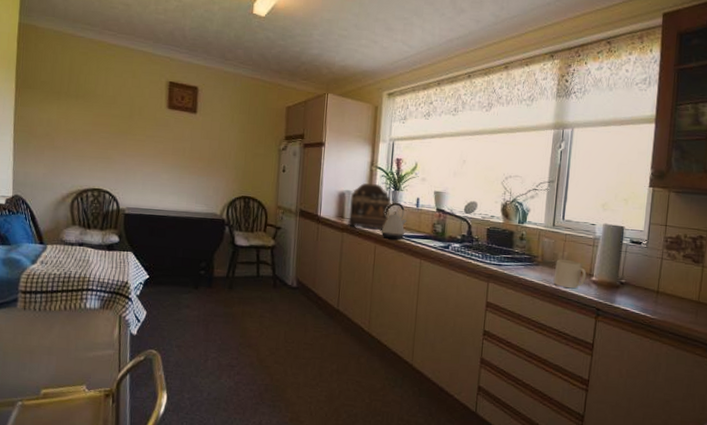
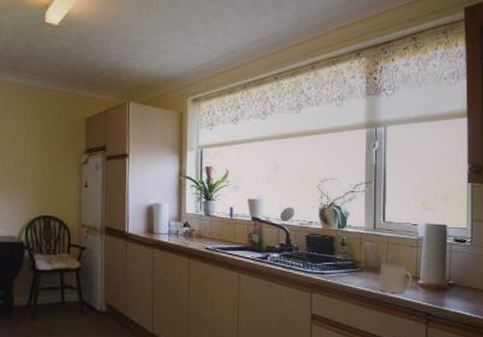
spice rack: present [347,182,395,230] -> none [157,194,207,244]
kettle: present [381,202,407,240] -> none [194,213,222,254]

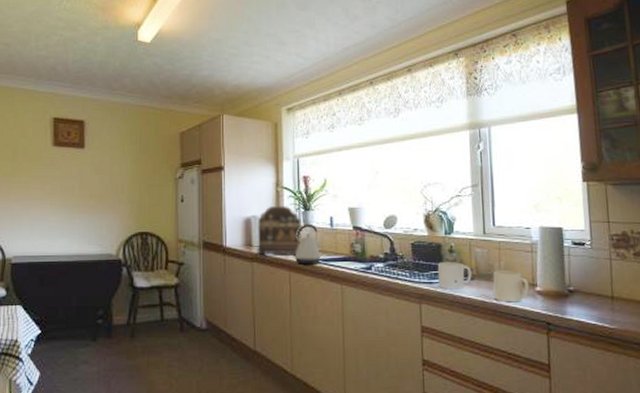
spice rack: none [157,194,207,244] -> present [256,205,306,256]
kettle: none [194,213,222,254] -> present [294,224,322,266]
mug: none [329,254,361,281] -> present [437,262,472,290]

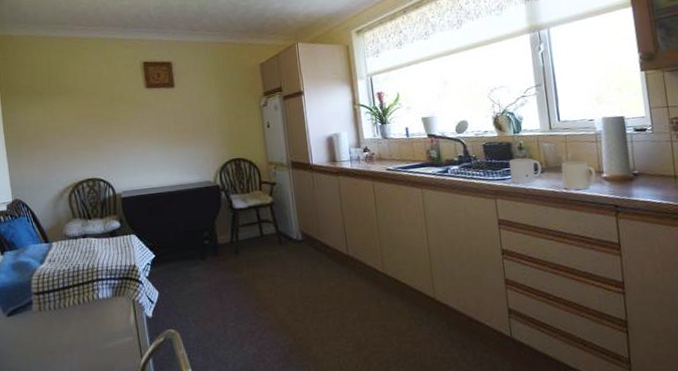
spice rack: present [256,205,306,256] -> none [338,121,385,170]
kettle: present [294,224,322,266] -> none [376,136,401,174]

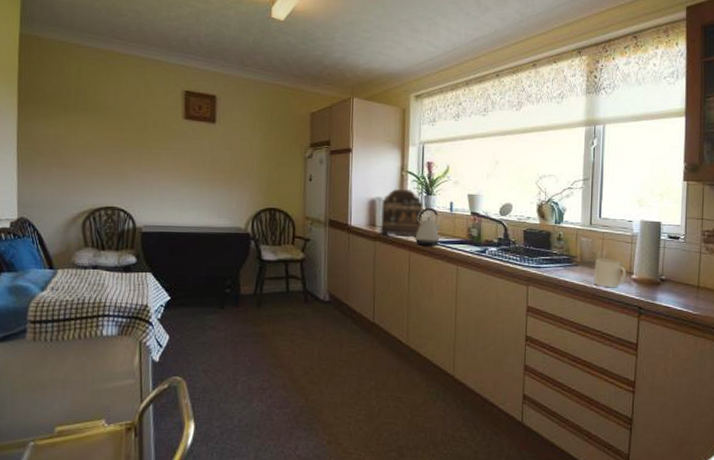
spice rack: none [338,121,385,170] -> present [379,188,428,237]
kettle: none [376,136,401,174] -> present [415,207,442,247]
mug: present [508,158,542,184] -> none [545,249,576,275]

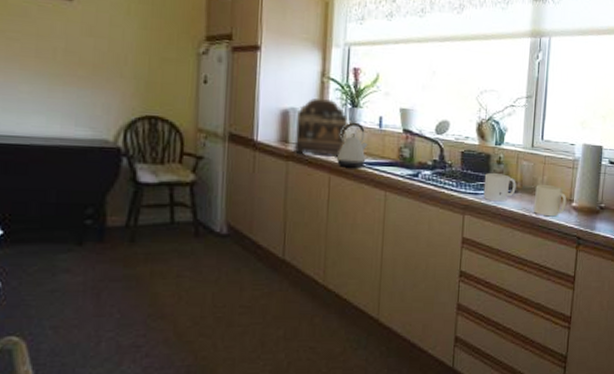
mug: none [545,249,576,275] -> present [483,173,516,202]

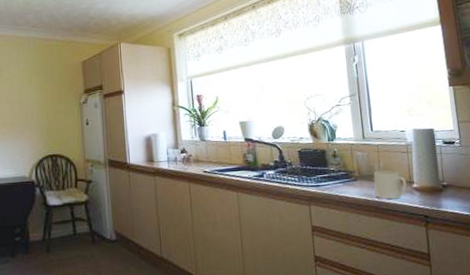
spice rack: present [292,97,353,157] -> none [156,122,202,170]
kettle: present [336,122,368,169] -> none [193,138,217,177]
mug: present [483,173,516,202] -> none [323,165,355,191]

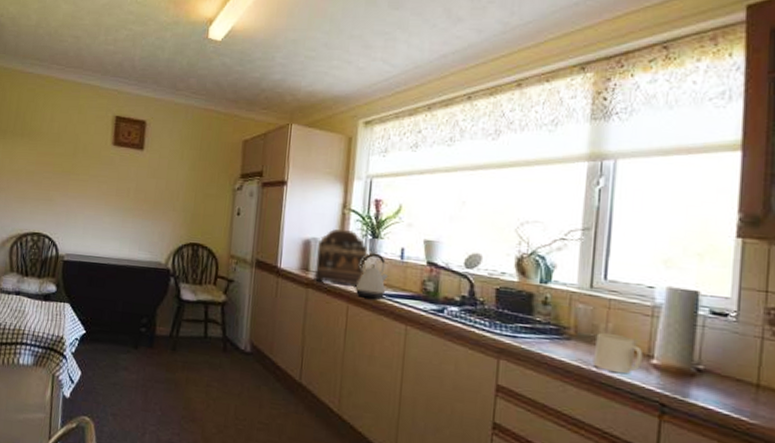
spice rack: none [156,122,202,170] -> present [312,228,373,287]
kettle: none [193,138,217,177] -> present [355,253,389,300]

